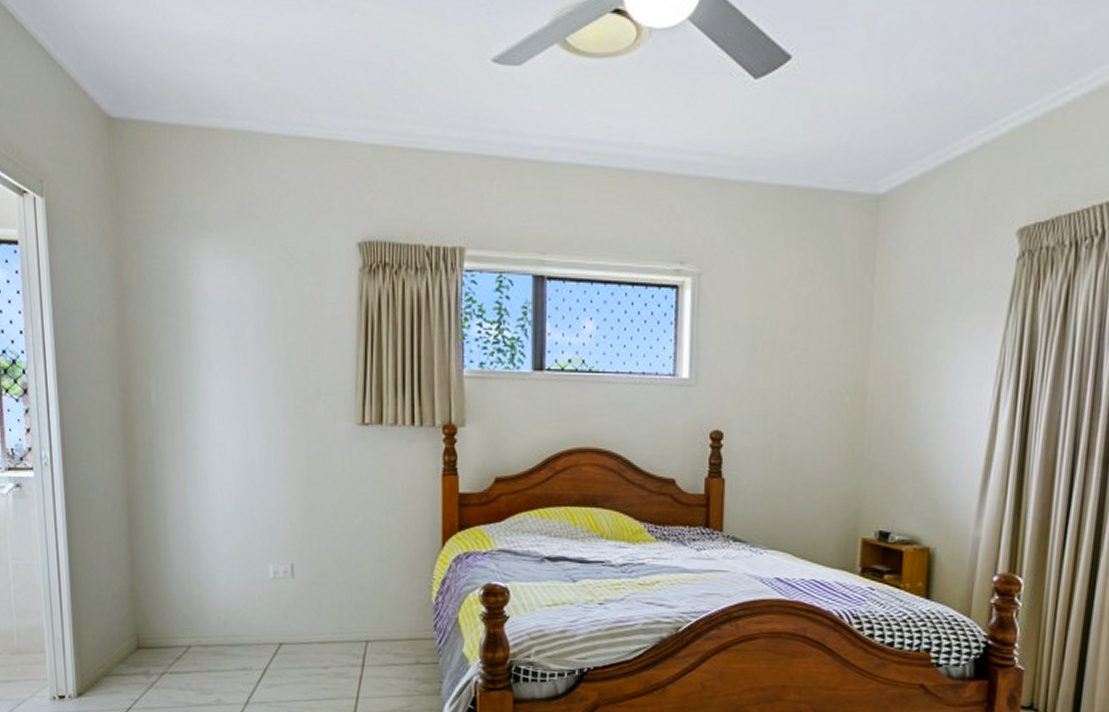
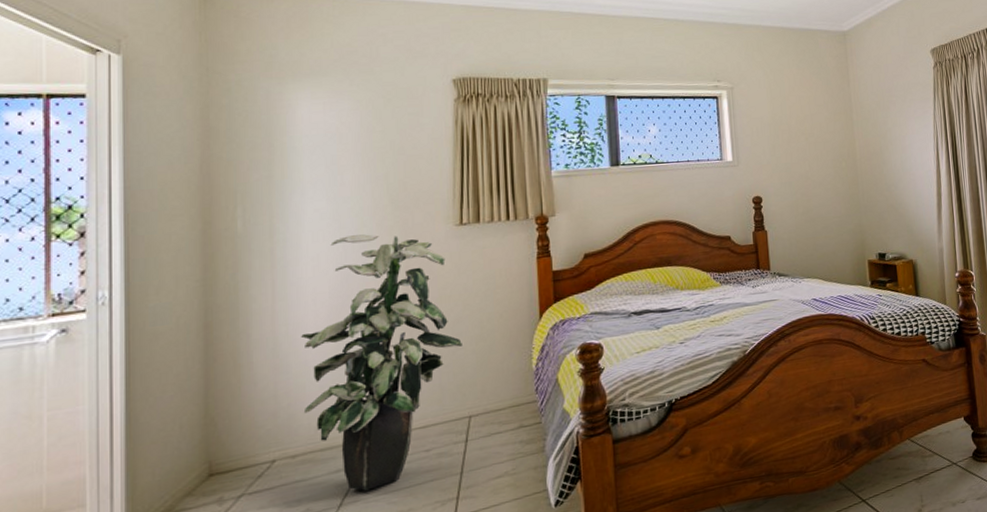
indoor plant: none [210,423,361,695] -> present [301,234,462,491]

